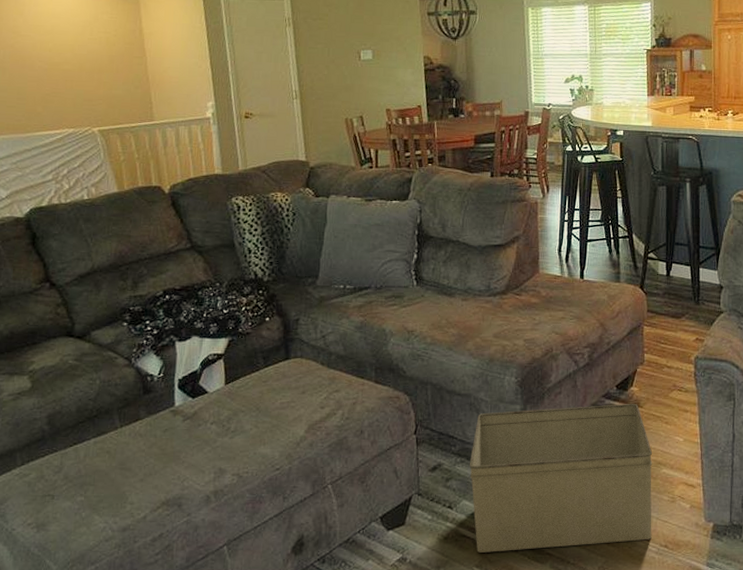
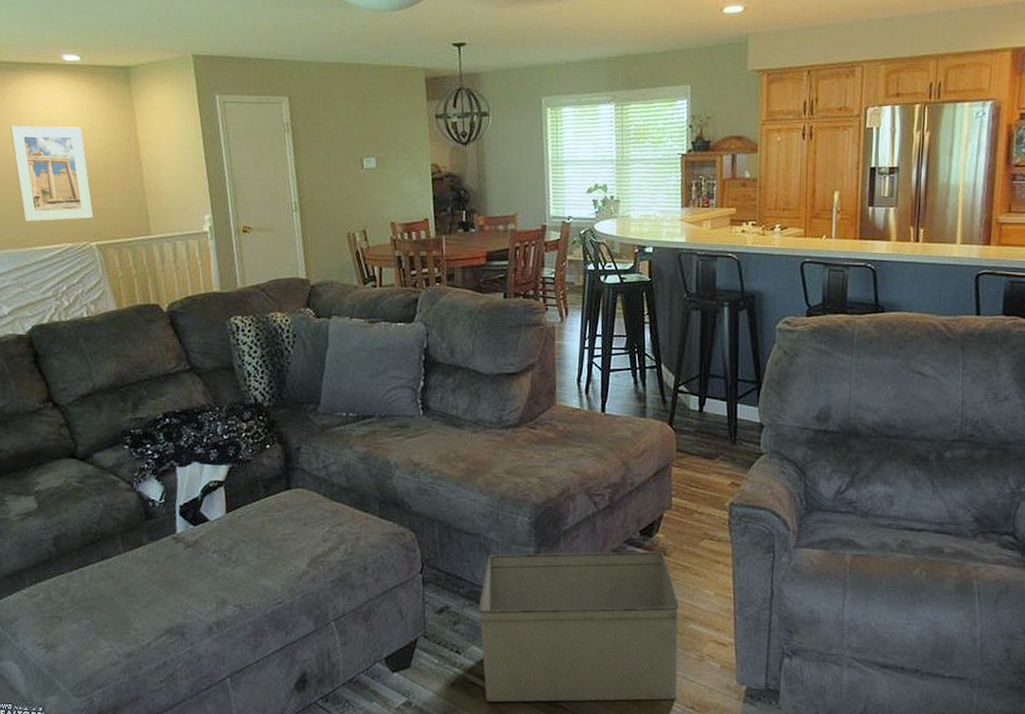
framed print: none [13,17,96,109] -> present [10,126,93,222]

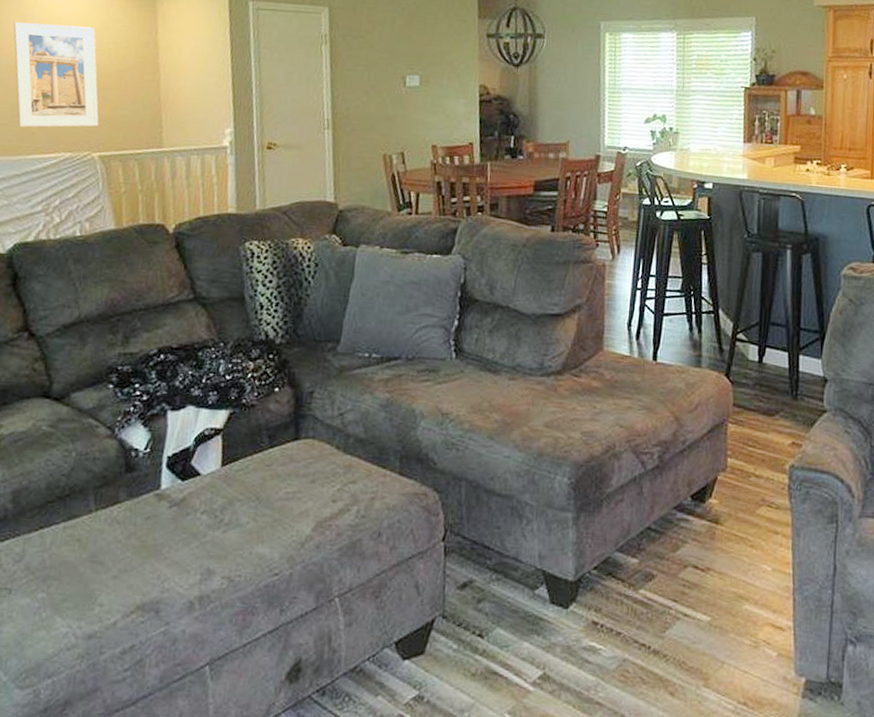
storage bin: present [478,551,679,702] -> none [506,518,733,697]

